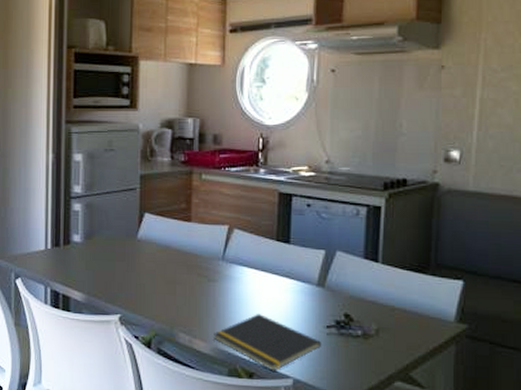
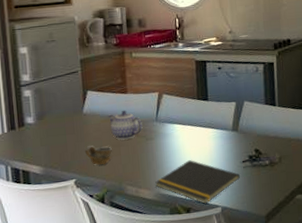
cup: none [134,278,166,303] -> present [84,145,112,165]
teapot: none [165,241,205,277] -> present [108,110,143,140]

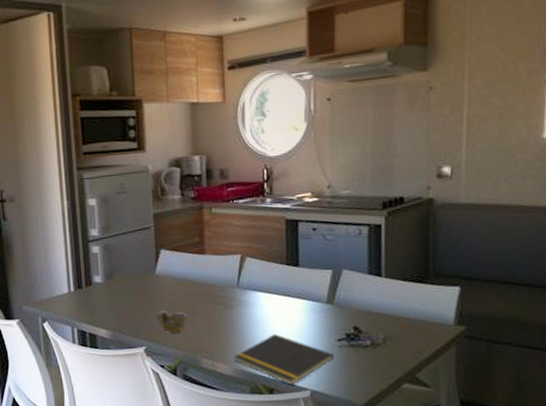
teapot: present [108,110,143,140] -> none [182,272,222,307]

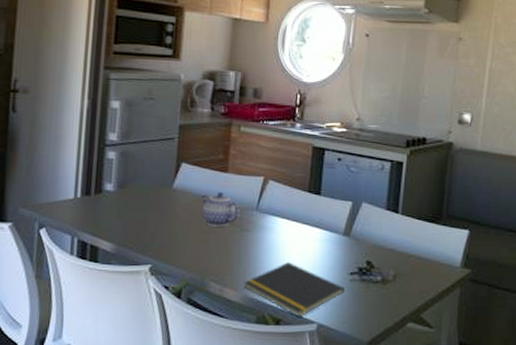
cup: present [156,311,186,333] -> none [167,228,199,253]
teapot: none [182,272,222,307] -> present [201,191,240,227]

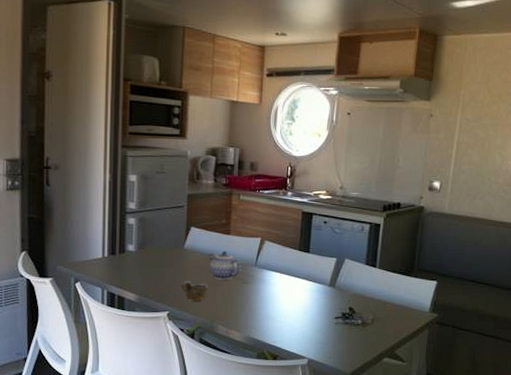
cup: none [167,228,199,253] -> present [181,281,208,302]
notepad: present [244,262,344,317] -> none [246,309,330,354]

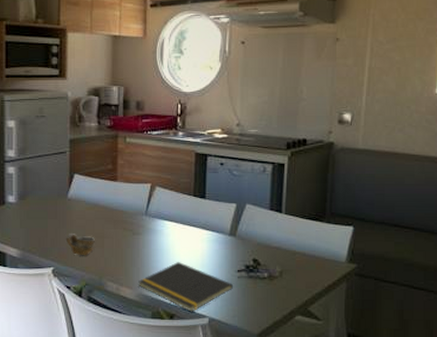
teapot: present [208,250,241,280] -> none [94,199,130,232]
notepad: none [246,309,330,354] -> present [138,262,233,312]

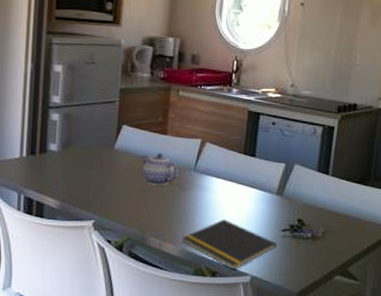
cup: present [65,234,95,256] -> none [109,186,140,210]
teapot: none [94,199,130,232] -> present [141,152,178,186]

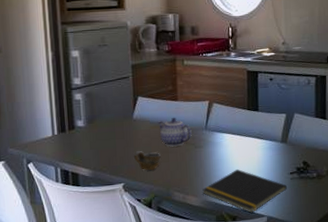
cup: none [109,186,140,210] -> present [133,151,161,171]

